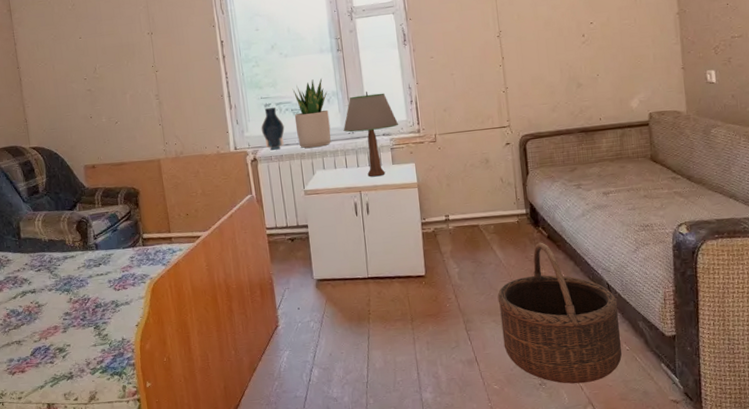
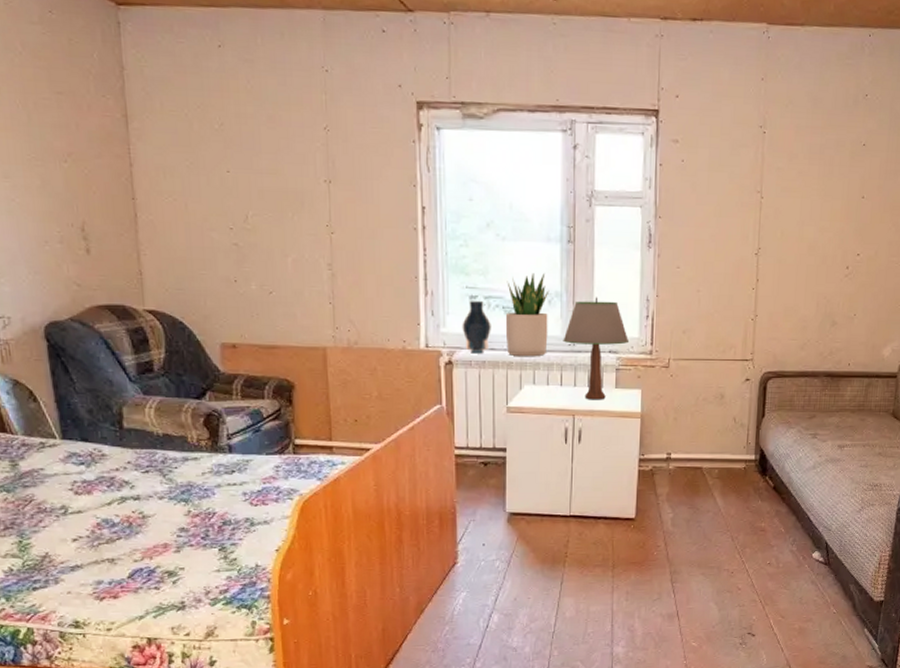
basket: present [497,242,622,384] -> none [709,493,833,645]

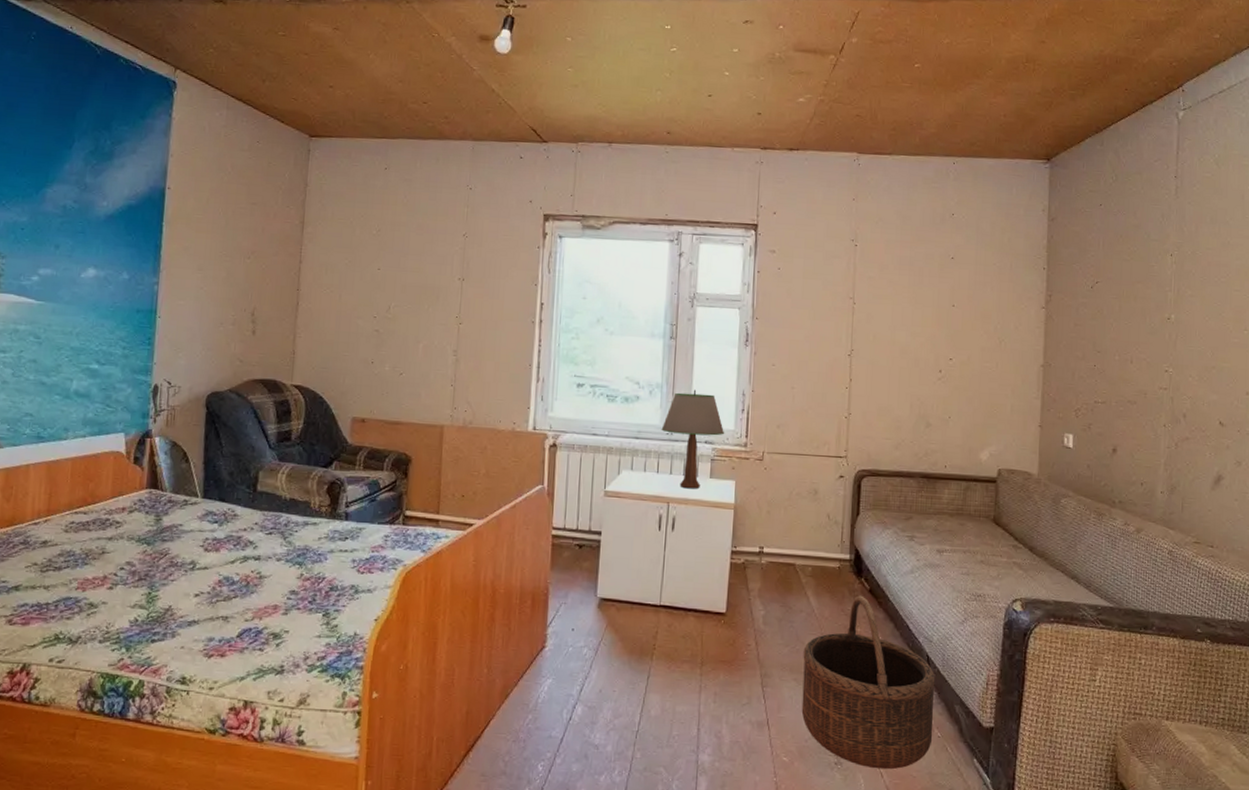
vase: present [462,301,491,355] -> none [568,389,595,440]
planter: present [505,273,550,357] -> none [607,365,651,444]
basket: none [709,493,833,645] -> present [801,595,936,770]

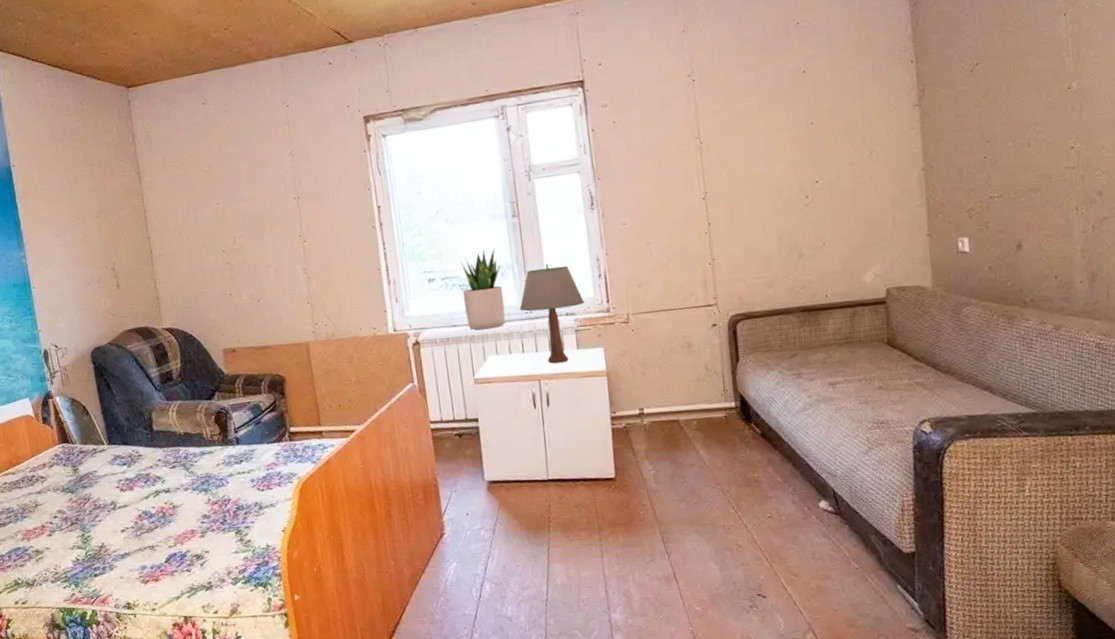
planter: none [607,365,651,444] -> present [460,249,506,330]
basket: present [801,595,936,770] -> none [700,441,850,607]

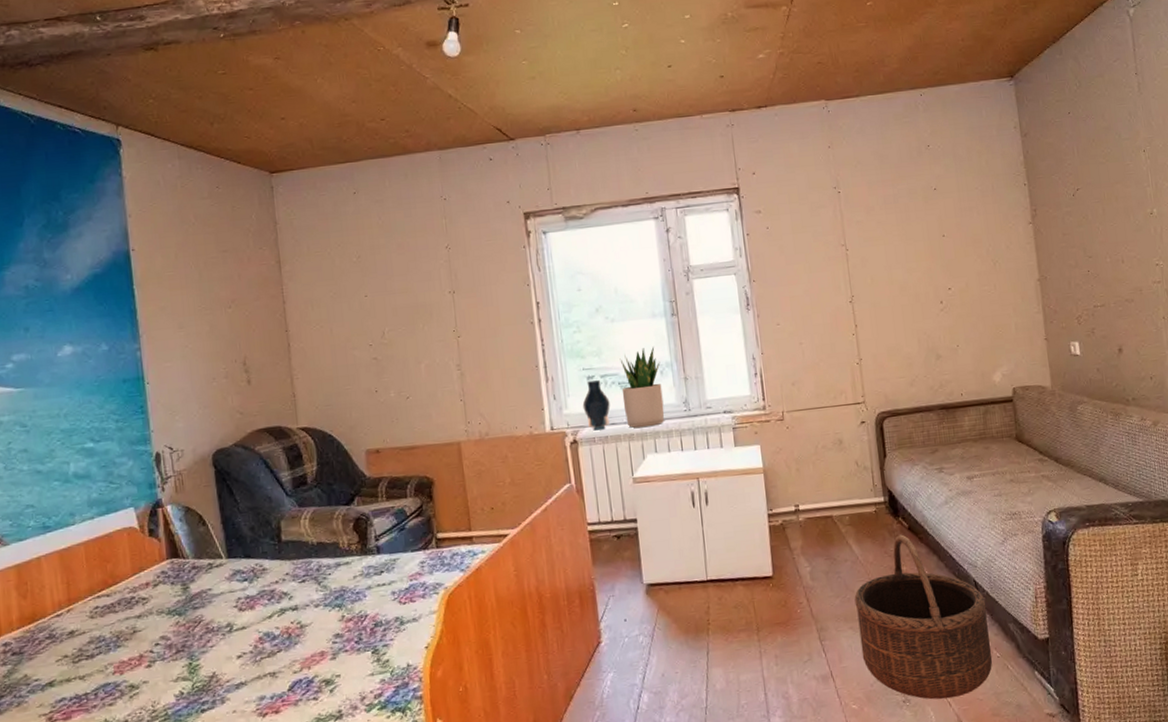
vase: none [424,283,451,333] -> present [582,380,610,432]
table lamp: present [519,264,585,364] -> none [678,362,742,461]
basket: none [700,441,850,607] -> present [854,534,993,700]

